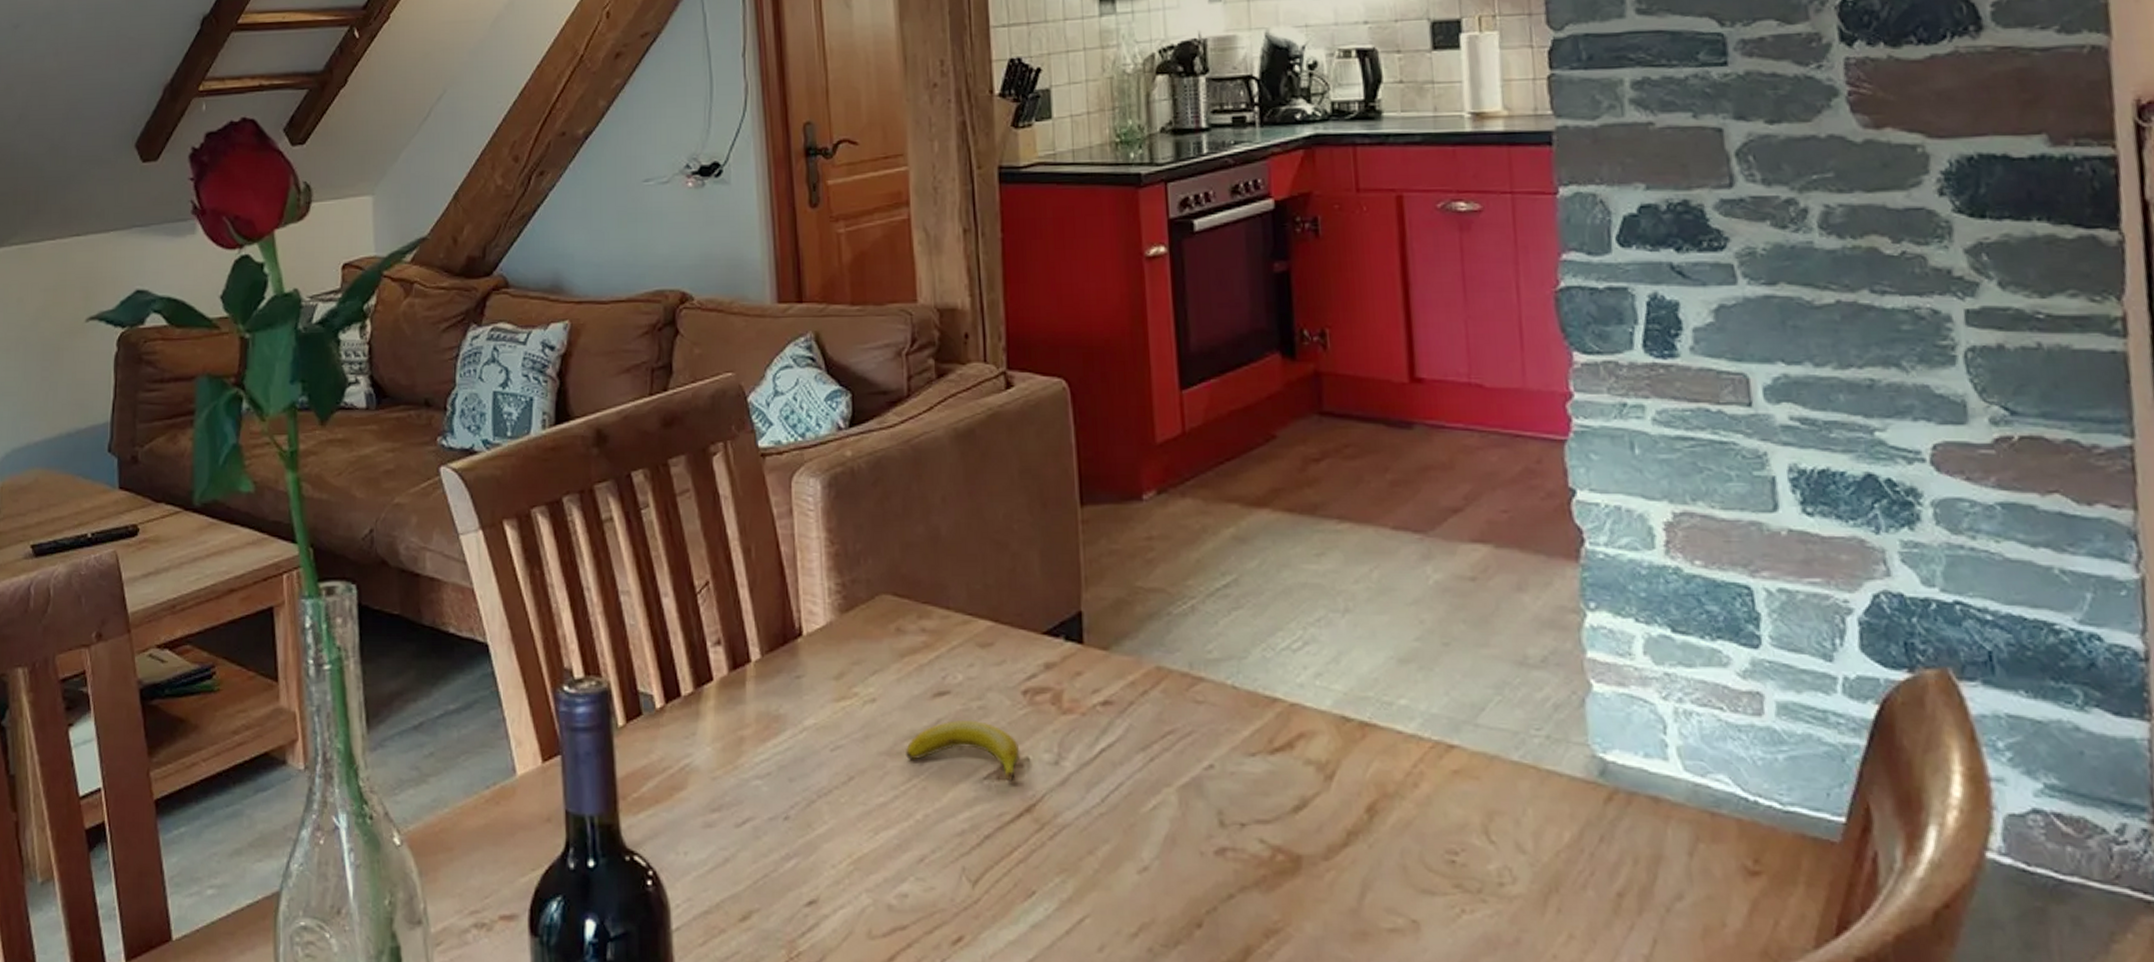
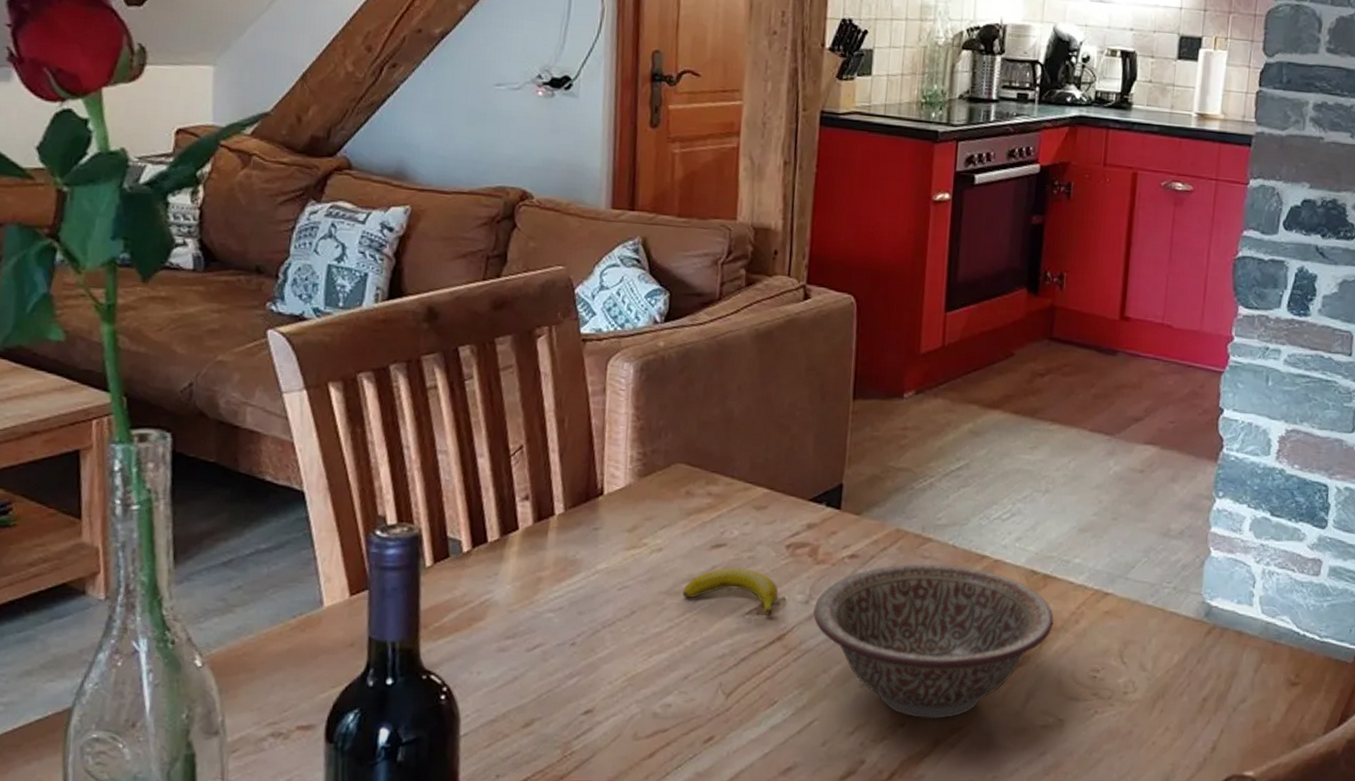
decorative bowl: none [1065,710,1384,917] -> present [812,563,1054,719]

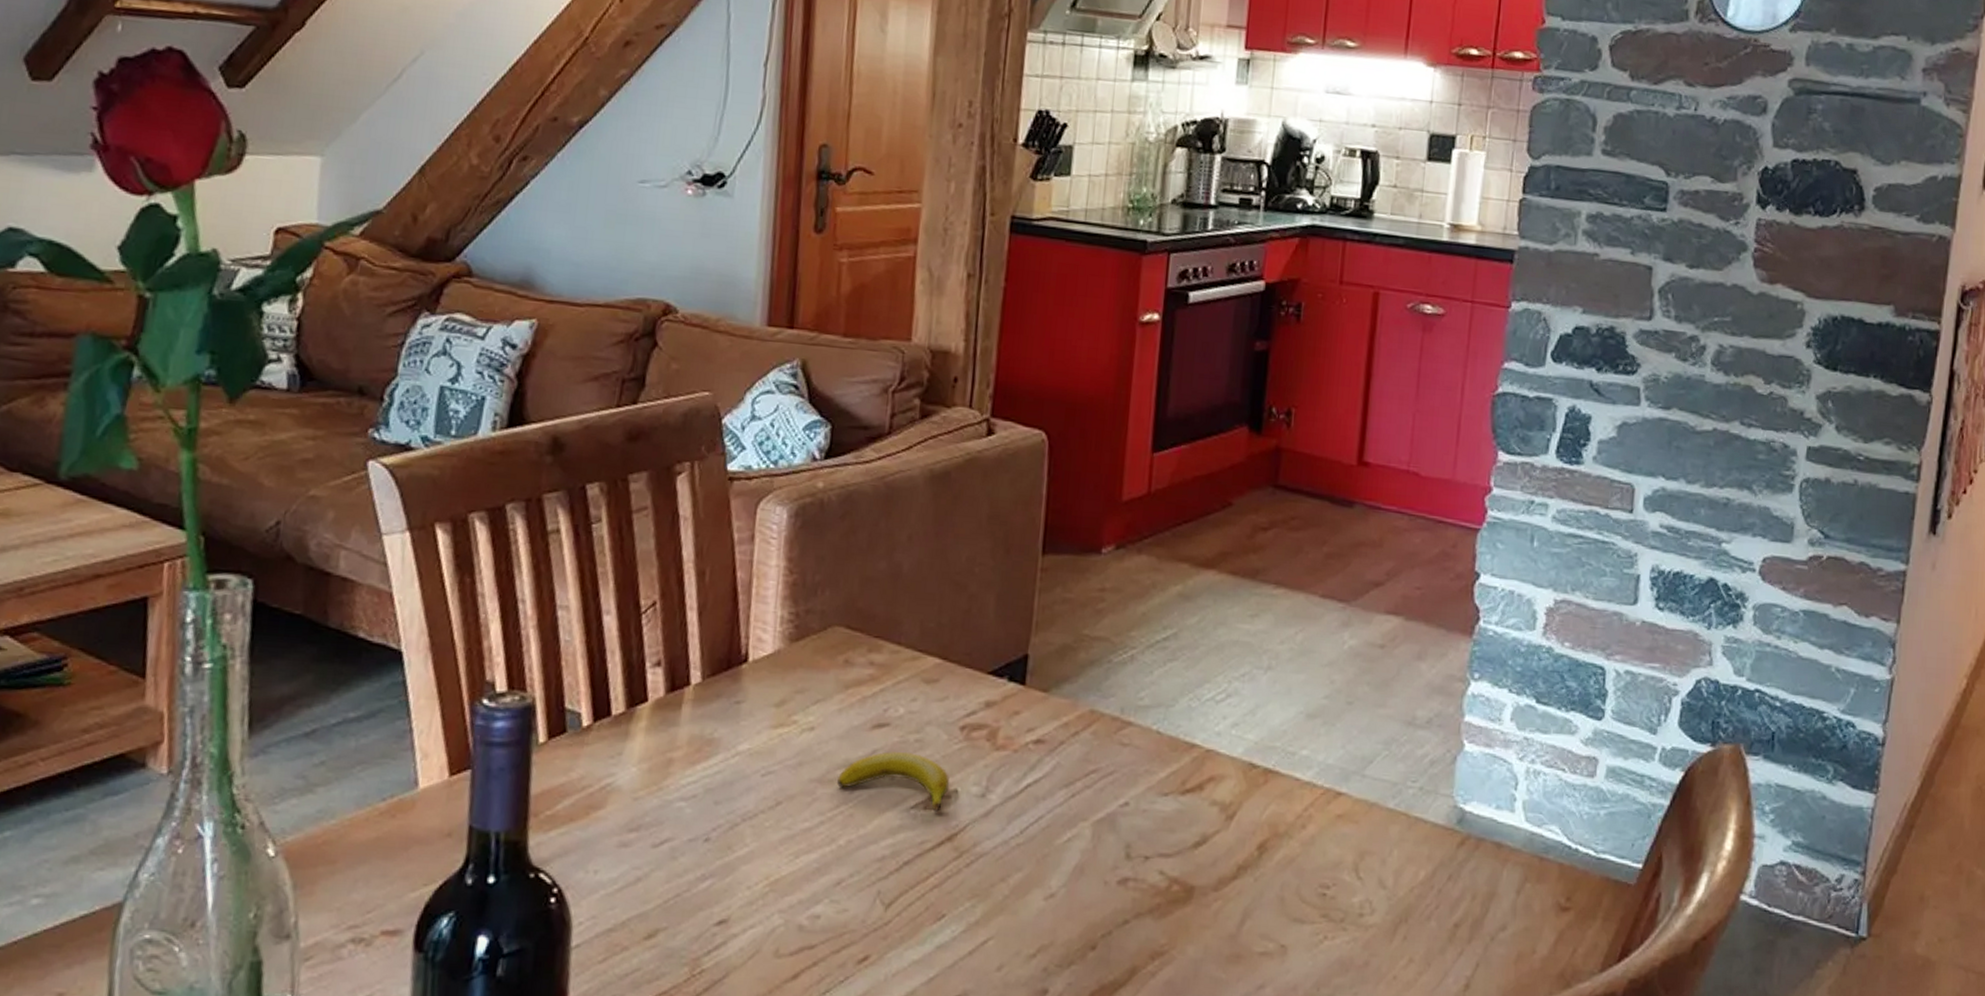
decorative bowl: present [812,563,1054,719] -> none [989,752,1276,941]

